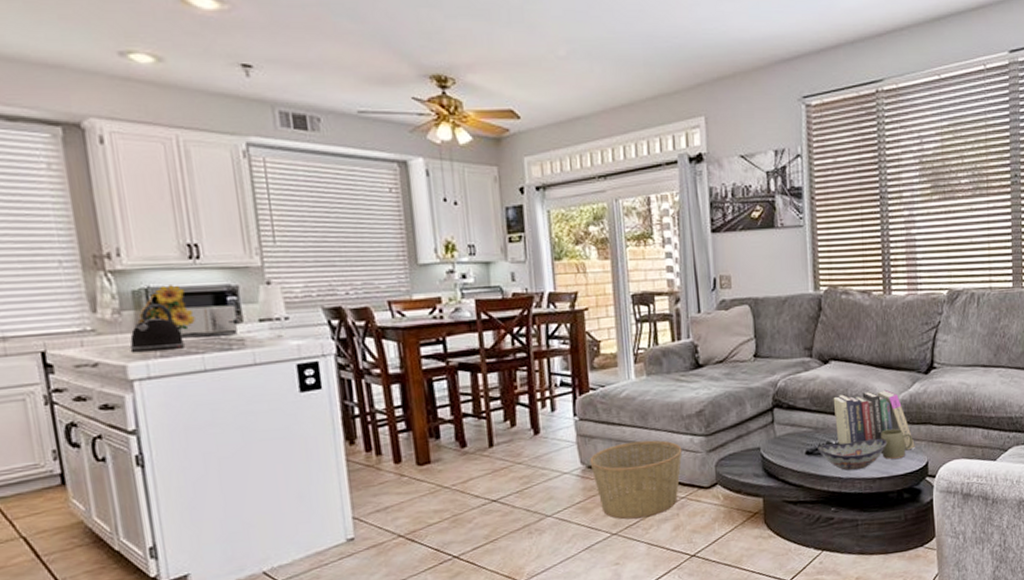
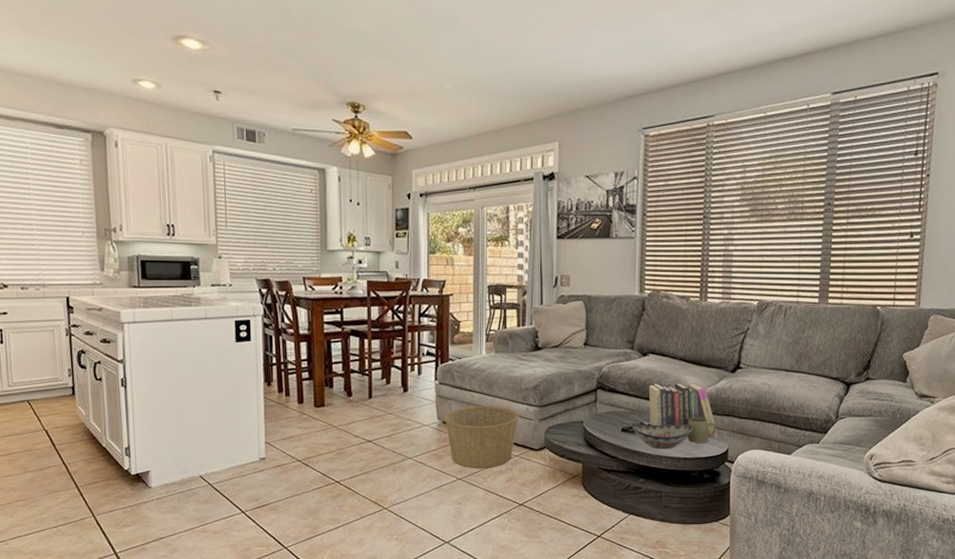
kettle: present [130,302,186,353] -> none [123,266,161,303]
flower bouquet: present [139,285,196,334] -> none [131,254,168,291]
toaster: present [177,304,240,339] -> none [157,272,198,295]

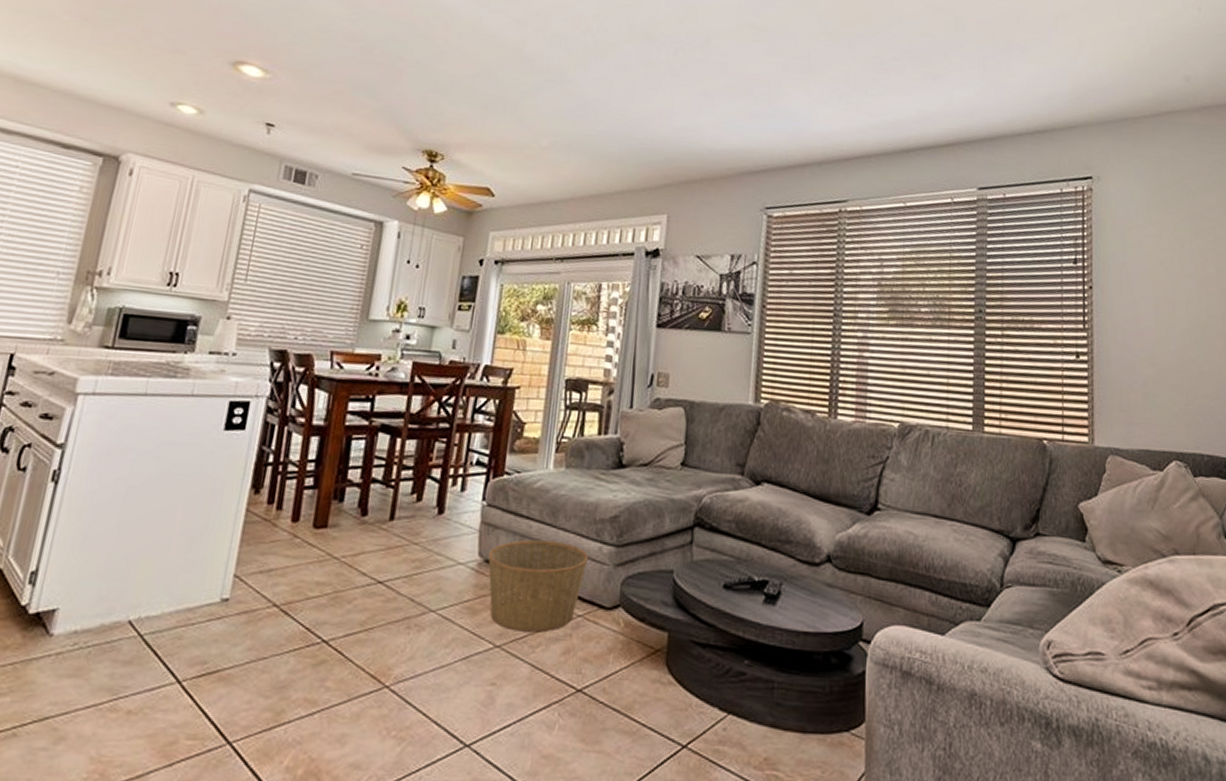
decorative bowl: present [632,424,694,450] -> none [737,579,818,618]
books: present [648,382,718,437] -> none [760,523,849,604]
mug: present [687,417,717,443] -> none [809,573,848,612]

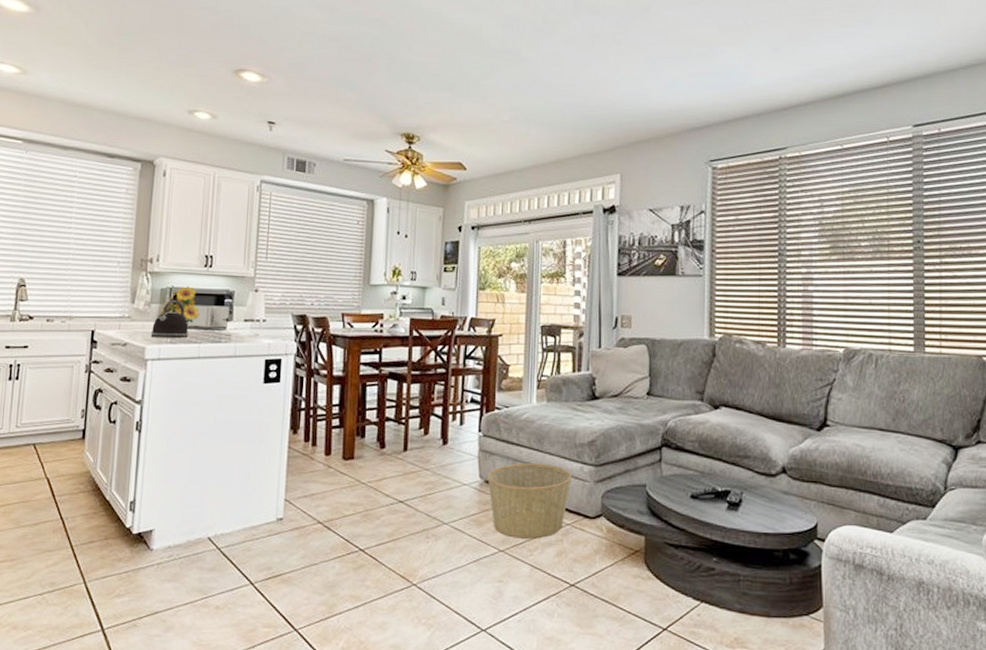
kettle: none [86,322,138,371] -> present [150,299,189,339]
flower bouquet: none [104,307,154,355] -> present [161,286,200,326]
toaster: none [135,330,193,363] -> present [187,305,230,330]

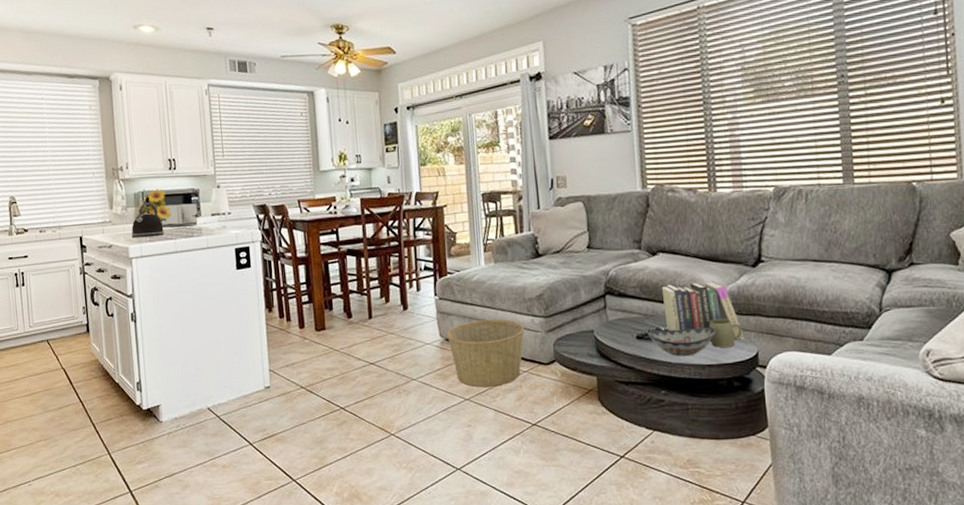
decorative bowl: none [703,490,775,522] -> present [648,327,716,357]
books: none [721,441,804,509] -> present [661,280,744,342]
mug: none [767,483,803,515] -> present [708,318,743,348]

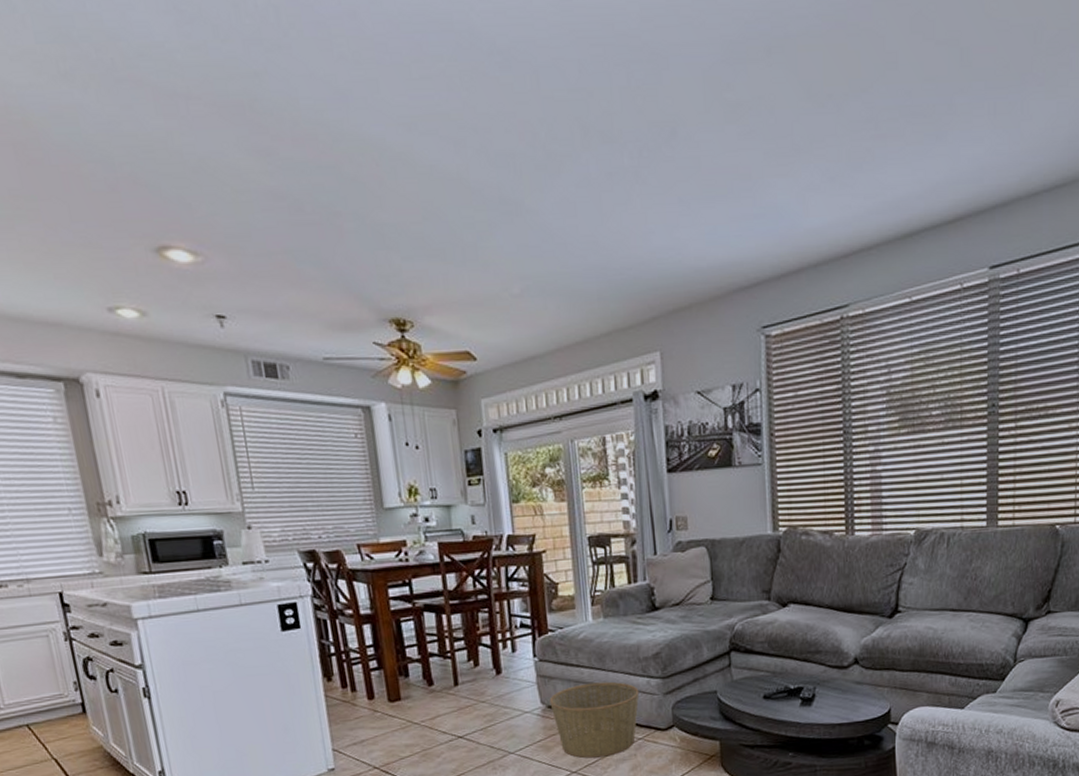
kettle: present [131,202,165,238] -> none [132,547,180,594]
flower bouquet: present [137,189,172,224] -> none [139,530,187,576]
toaster: present [161,203,199,228] -> none [171,548,226,580]
decorative bowl: present [648,327,716,357] -> none [776,683,848,716]
books: present [661,280,744,342] -> none [791,633,877,699]
mug: present [708,318,743,348] -> none [840,674,876,705]

